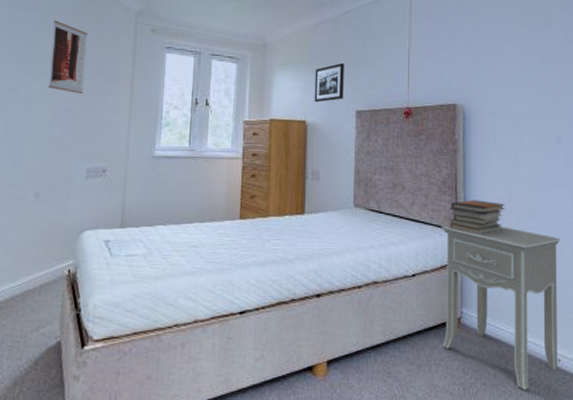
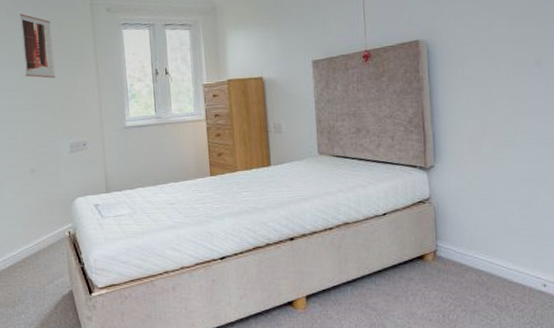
picture frame: present [314,62,344,103] -> none [267,14,298,58]
nightstand: present [441,225,561,390] -> none [410,159,543,314]
book stack: present [450,199,505,235] -> none [418,135,479,170]

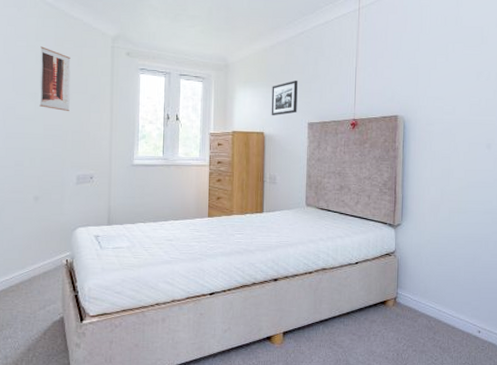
picture frame: none [267,14,298,58] -> present [271,80,298,116]

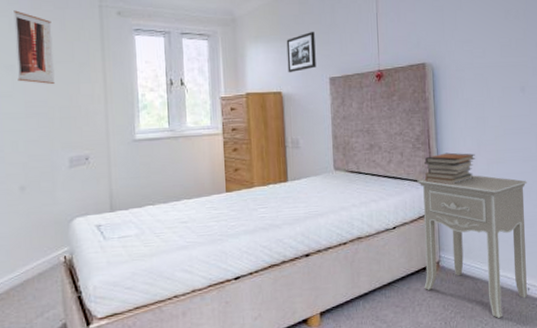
nightstand: none [380,221,486,355] -> present [417,175,527,318]
book stack: none [389,199,438,229] -> present [424,152,475,185]

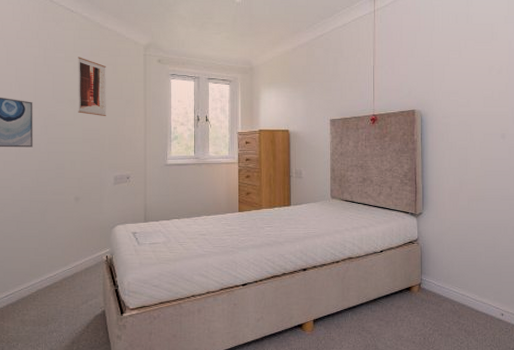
picture frame: present [286,31,316,73] -> none [295,79,319,115]
nightstand: present [417,175,527,318] -> none [404,210,504,338]
book stack: present [424,152,475,185] -> none [411,189,457,217]

